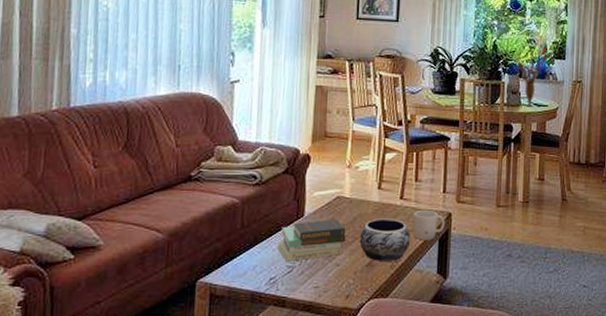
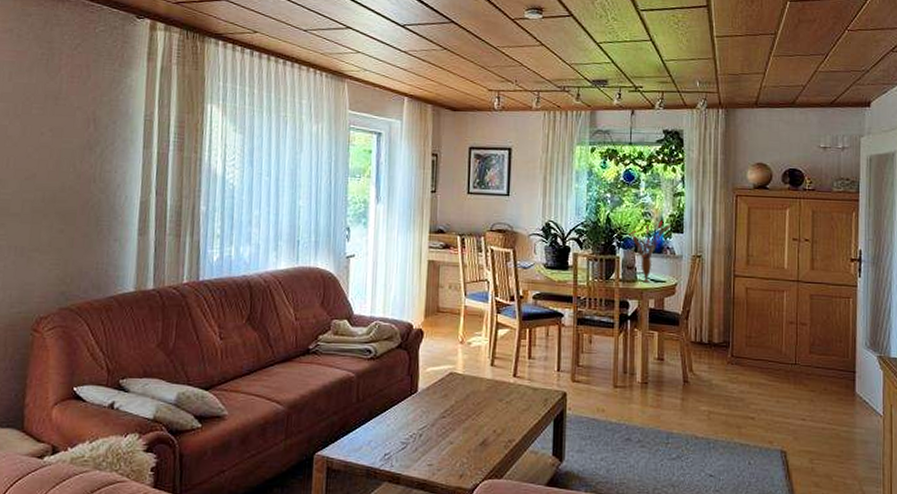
books: present [277,219,346,261] -> none [392,396,459,438]
decorative bowl: present [359,218,411,261] -> none [472,396,525,441]
mug: present [413,209,445,241] -> none [527,388,560,421]

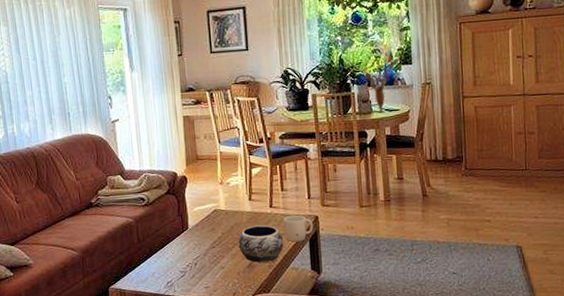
decorative bowl: none [472,396,525,441] -> present [238,225,284,263]
mug: none [527,388,560,421] -> present [283,214,313,242]

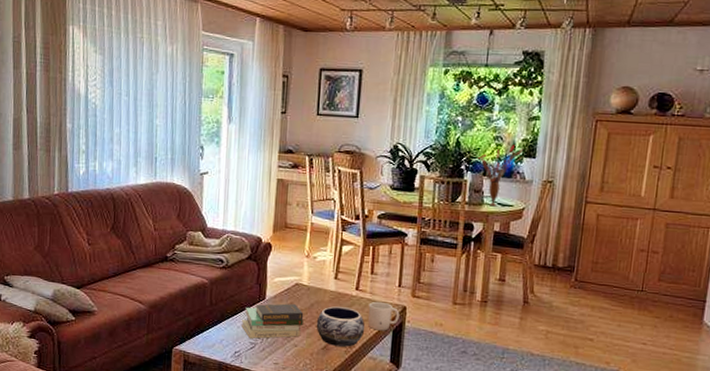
books: none [170,229,227,267] -> present [241,303,304,339]

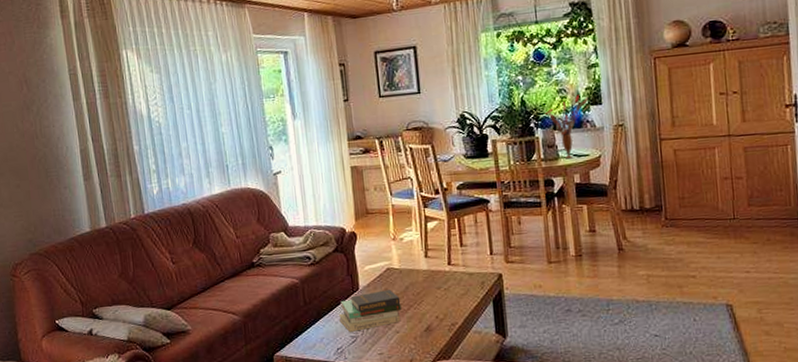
decorative bowl: present [316,306,365,347] -> none [414,284,465,326]
mug: present [367,301,400,331] -> none [463,272,497,303]

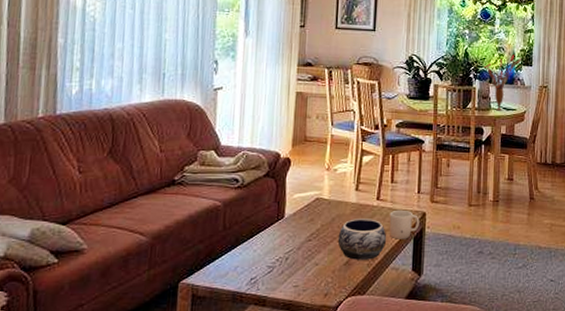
books: present [339,290,401,332] -> none [258,220,325,261]
decorative bowl: none [414,284,465,326] -> present [337,219,387,260]
mug: none [463,272,497,303] -> present [389,209,420,239]

